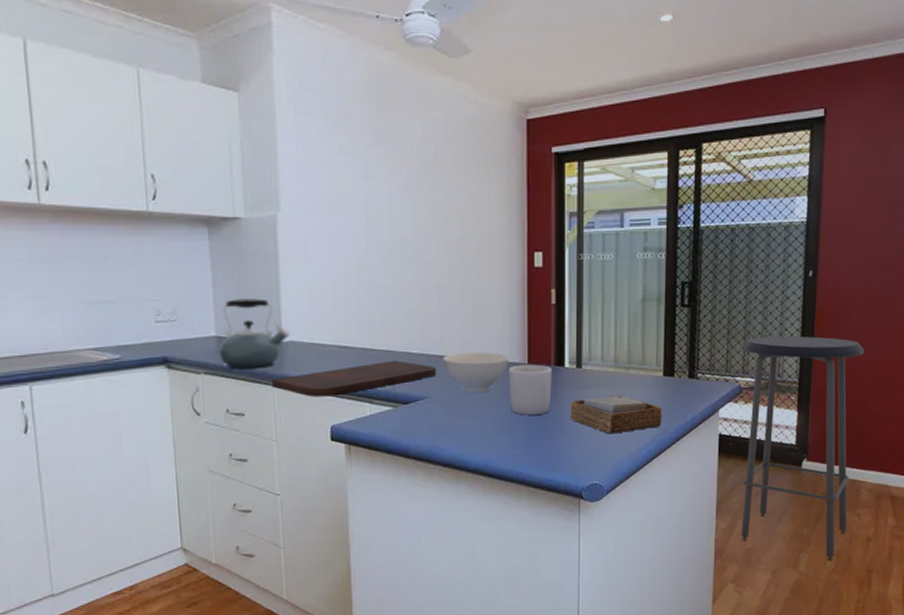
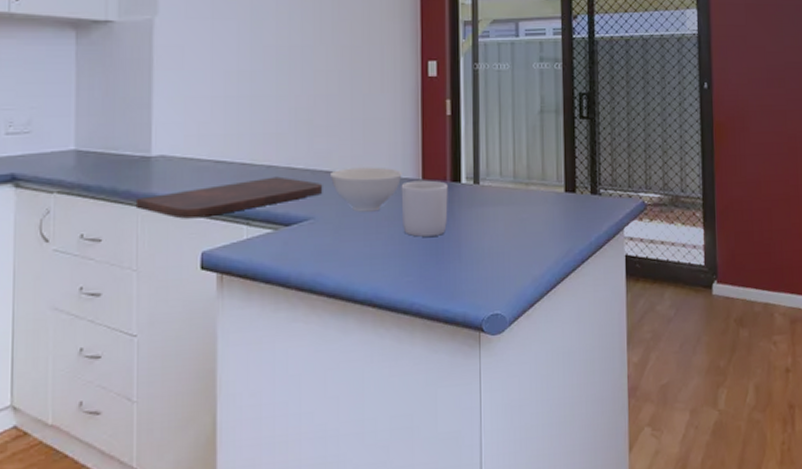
kettle: present [218,298,291,370] -> none [76,108,162,188]
napkin holder: present [570,395,662,434] -> none [467,213,565,257]
bar stool: present [741,336,864,562] -> none [645,149,765,398]

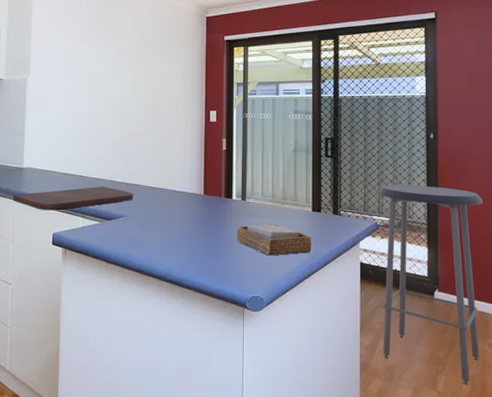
bowl: present [331,167,402,212] -> none [139,183,189,215]
mug: present [401,180,448,237] -> none [188,195,222,236]
napkin holder: none [467,213,565,257] -> present [236,224,311,256]
bar stool: none [645,149,765,398] -> present [378,184,483,386]

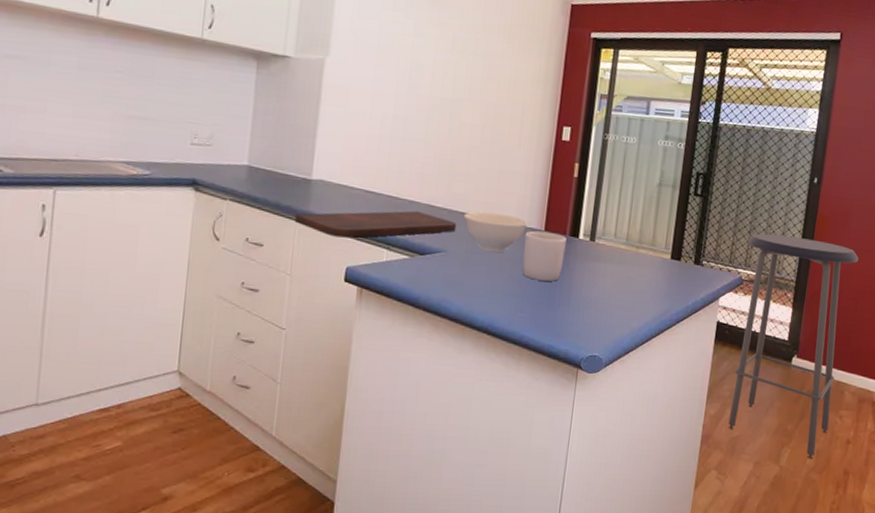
bowl: none [139,183,189,215] -> present [464,212,528,253]
mug: none [188,195,222,236] -> present [522,230,567,282]
napkin holder: present [236,224,311,256] -> none [578,271,666,309]

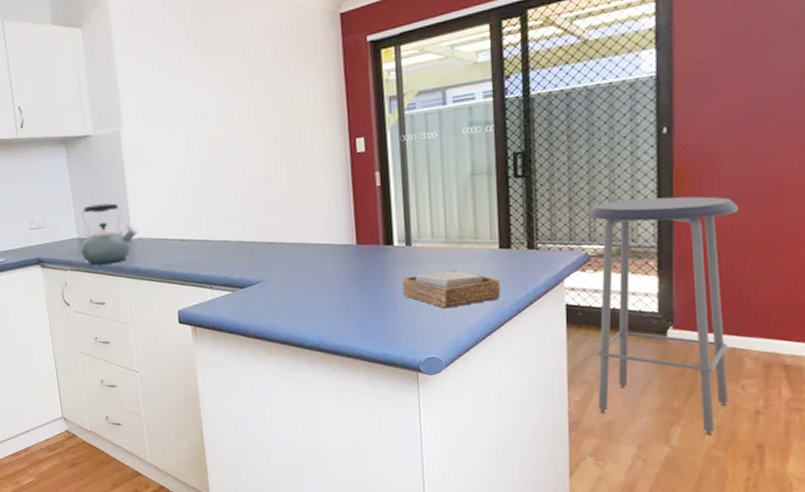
kettle: none [247,132,321,202] -> present [80,203,139,265]
cutting board: present [294,210,457,239] -> none [125,249,270,286]
bowl: present [464,212,528,253] -> none [275,236,338,275]
mug: present [522,230,567,282] -> none [337,244,383,294]
napkin holder: none [578,271,666,309] -> present [402,270,501,309]

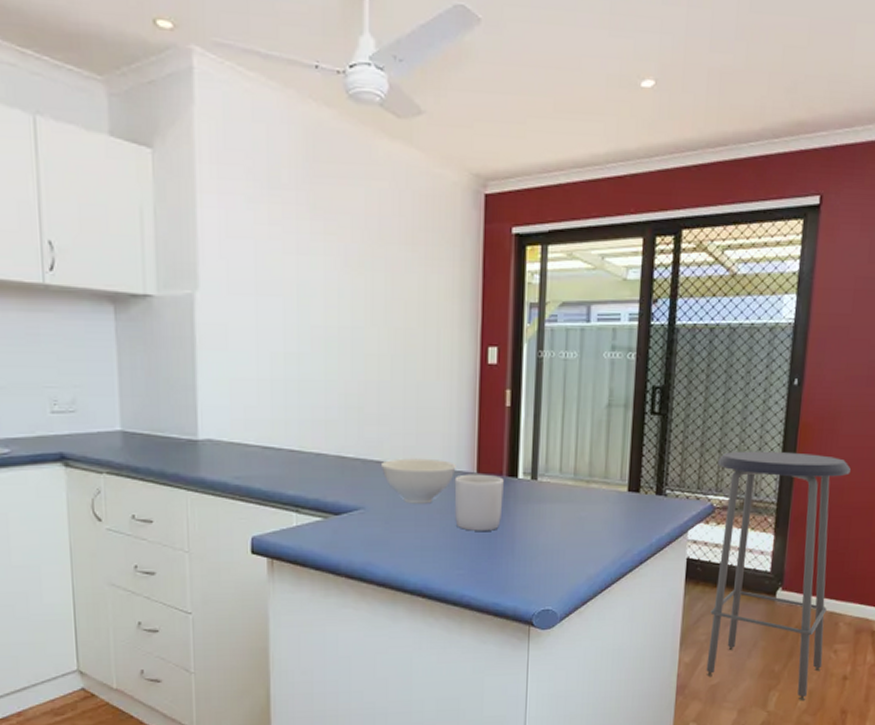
kettle: present [80,203,139,265] -> none [123,389,208,470]
bowl: none [275,236,338,275] -> present [382,458,456,504]
mug: none [337,244,383,294] -> present [454,474,504,531]
napkin holder: present [402,270,501,309] -> none [522,511,625,555]

